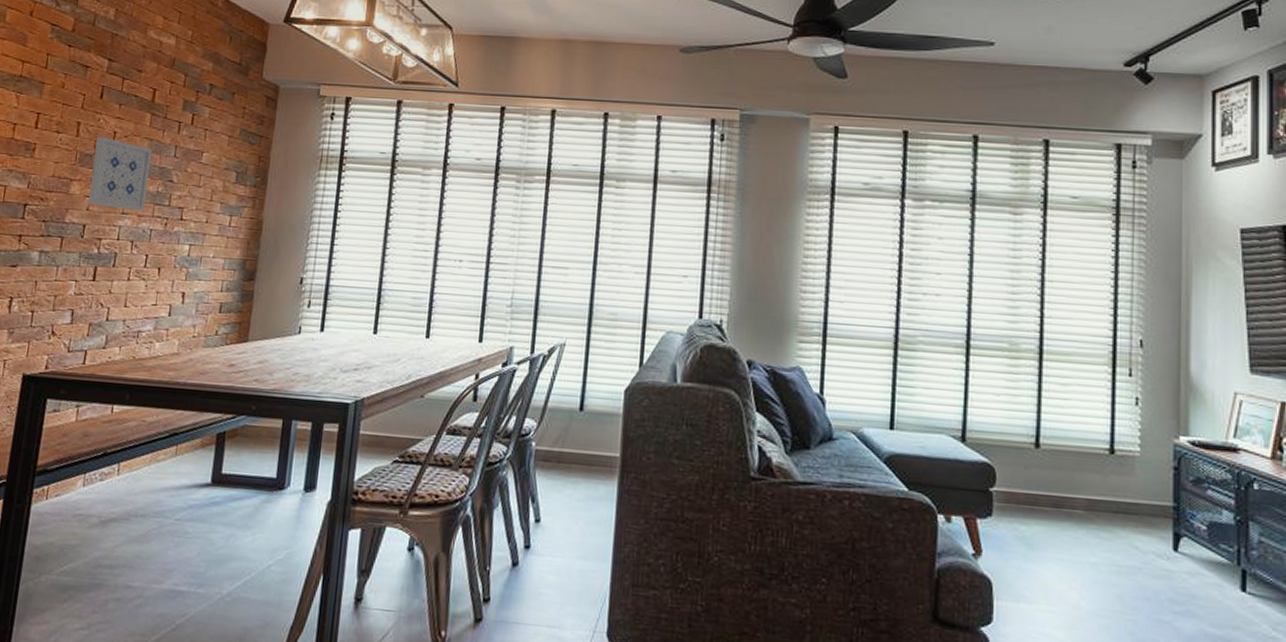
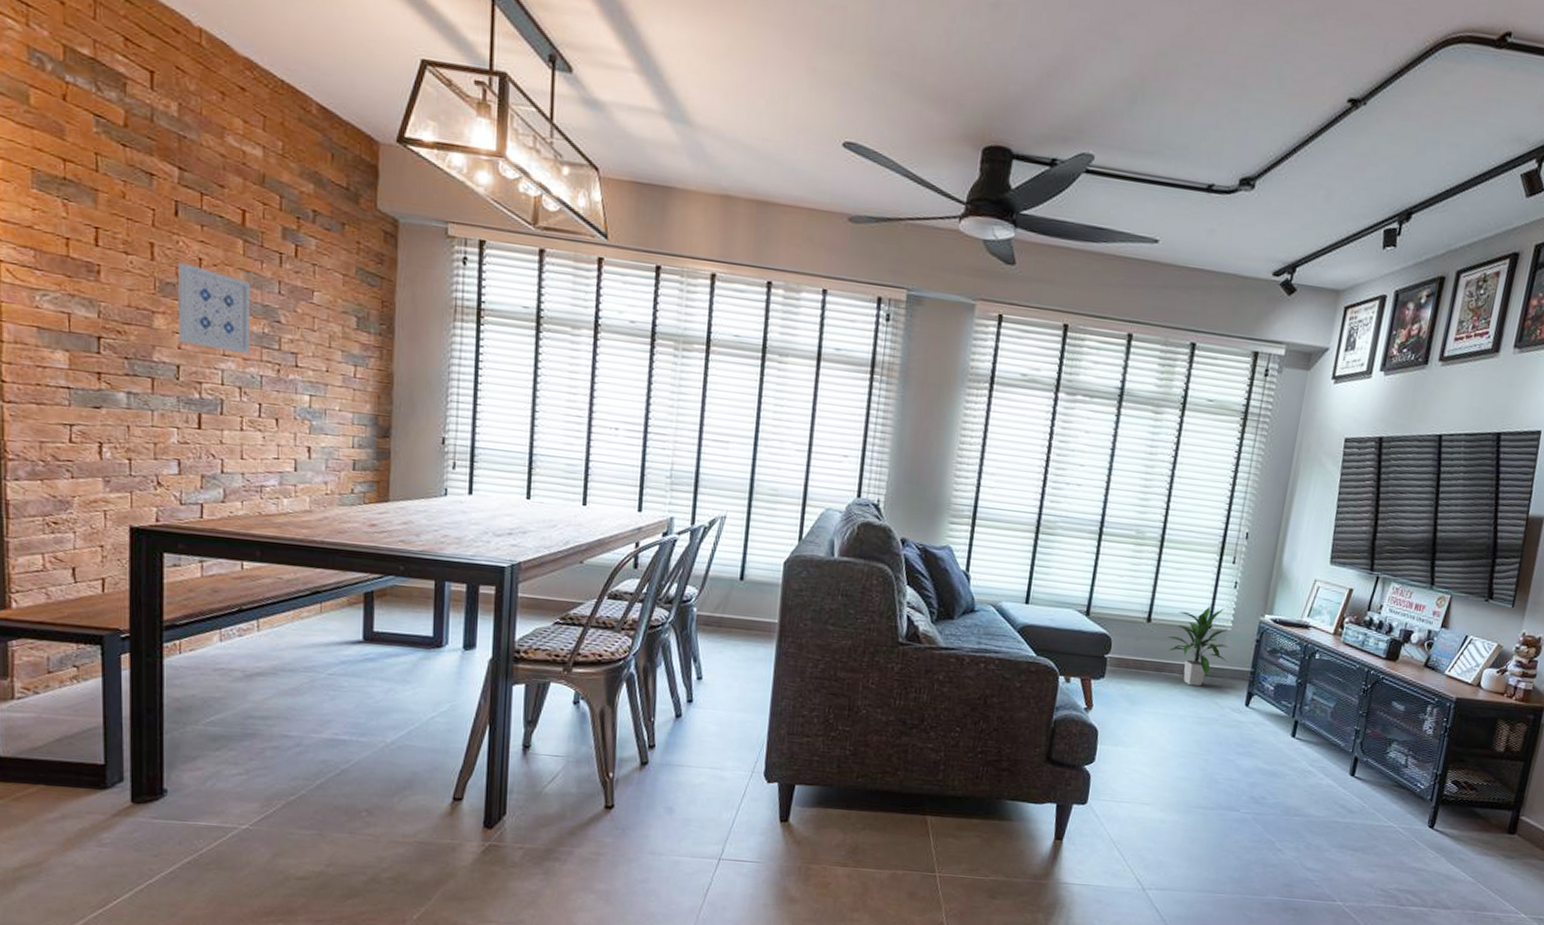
indoor plant: none [1062,427,1141,526] -> present [1166,606,1230,687]

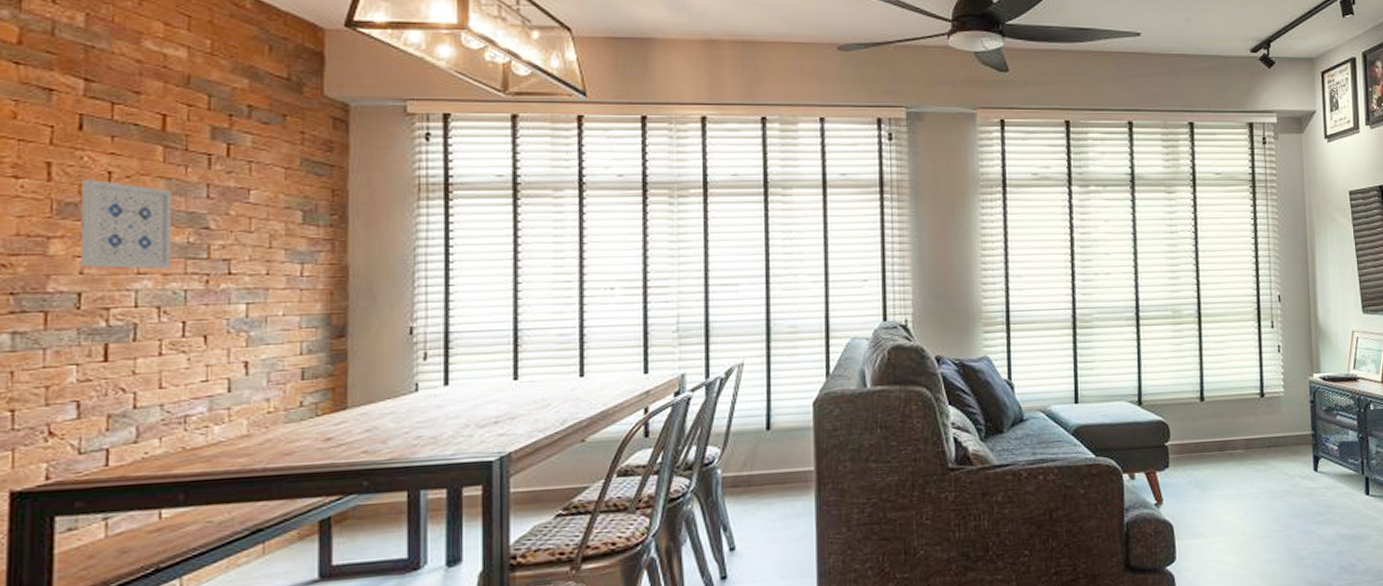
indoor plant: present [1166,606,1230,687] -> none [1223,373,1287,460]

